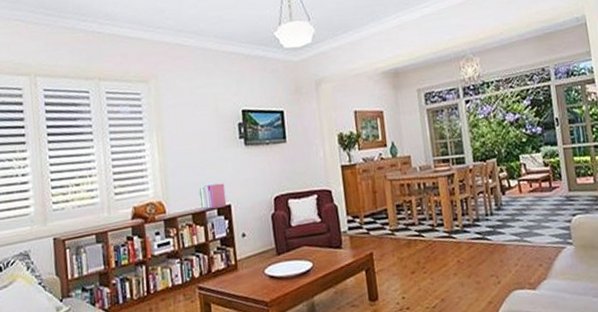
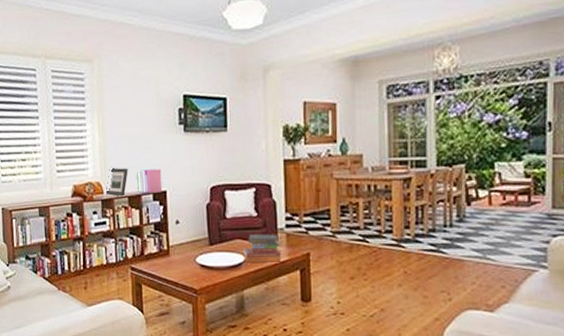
picture frame: none [168,185,191,215] -> present [105,168,128,197]
books: none [310,237,347,269] -> present [243,234,281,263]

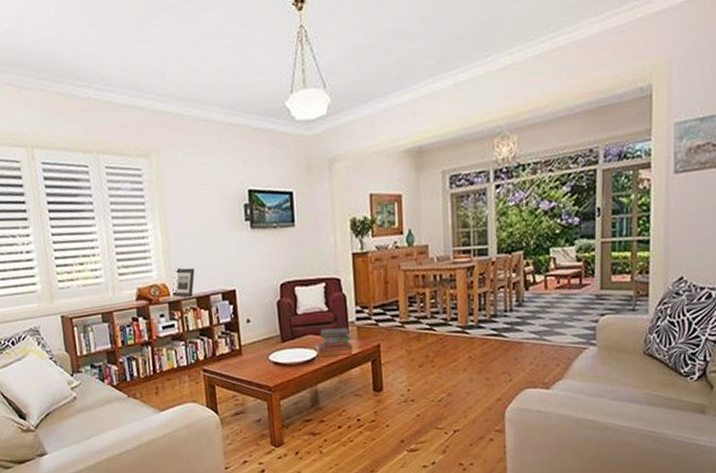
books: present [137,169,163,193] -> none [204,267,232,293]

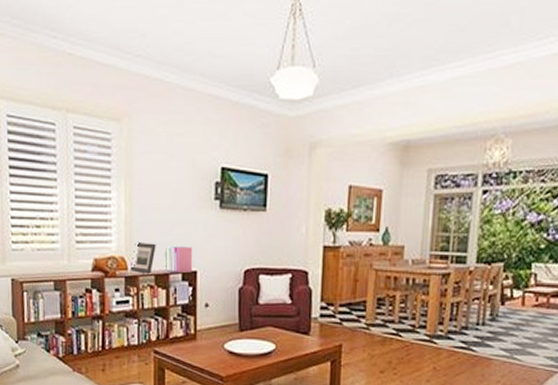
books: none [204,267,232,293] -> present [166,246,193,273]
books: present [315,327,353,357] -> none [274,322,313,352]

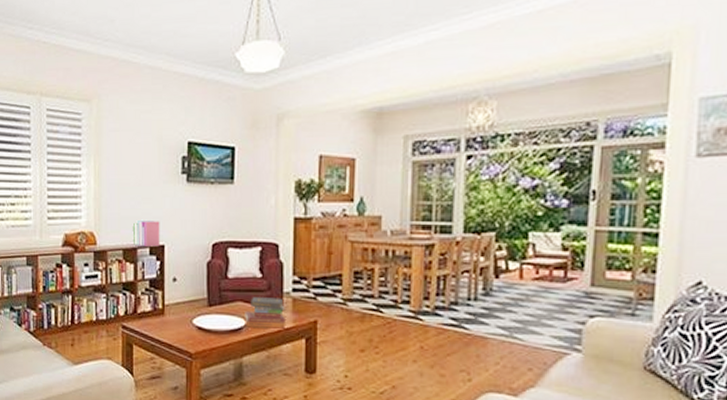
picture frame: present [130,243,156,274] -> none [99,218,124,249]
books: none [274,322,313,352] -> present [245,297,285,329]

